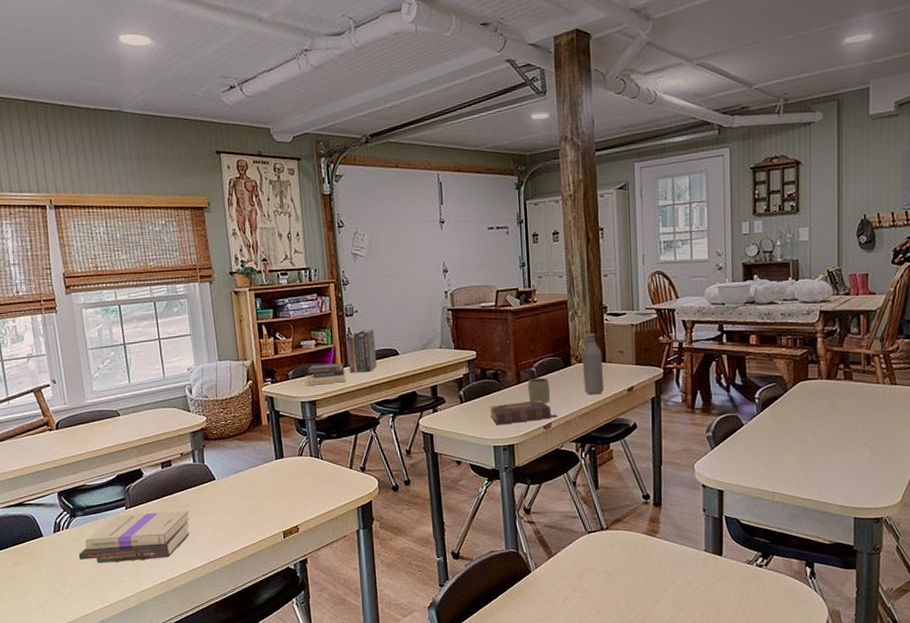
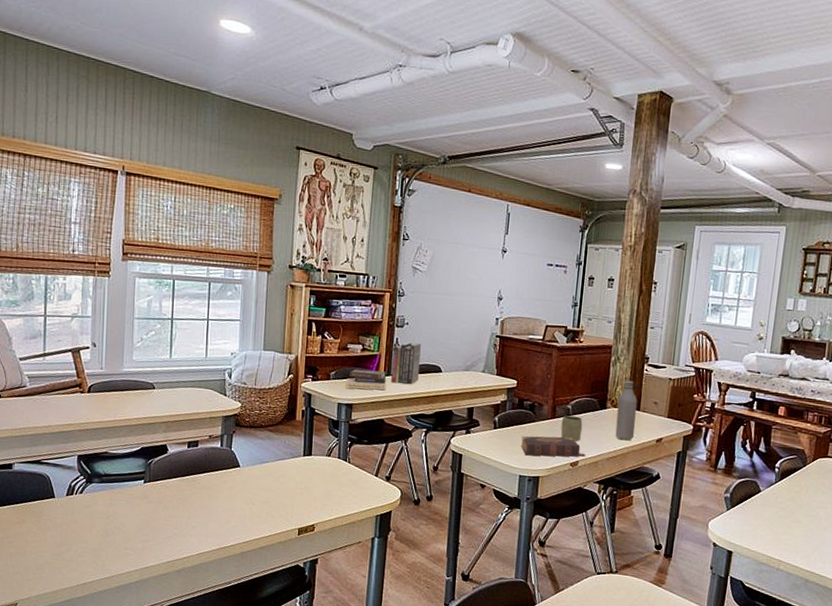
books: present [78,511,190,564] -> none [87,487,208,538]

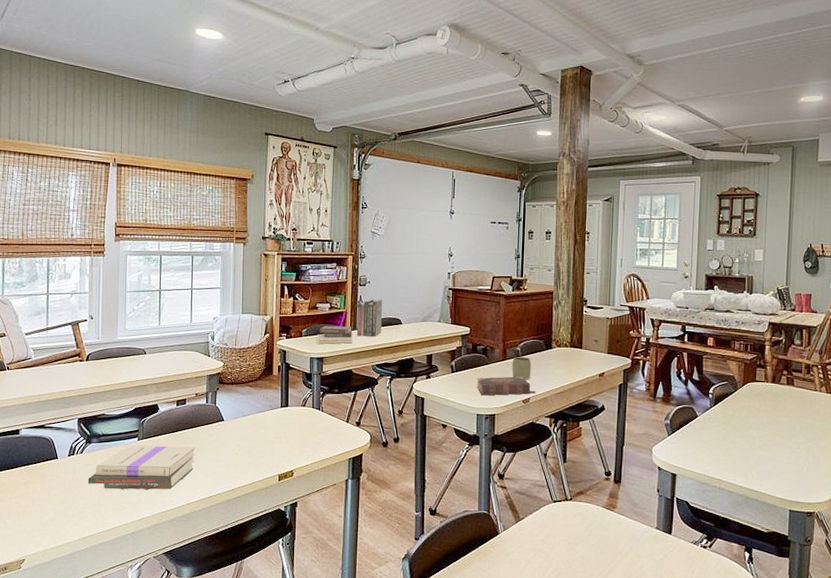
books: none [87,487,208,538] -> present [87,445,196,490]
water bottle: present [615,380,641,441] -> none [561,322,582,377]

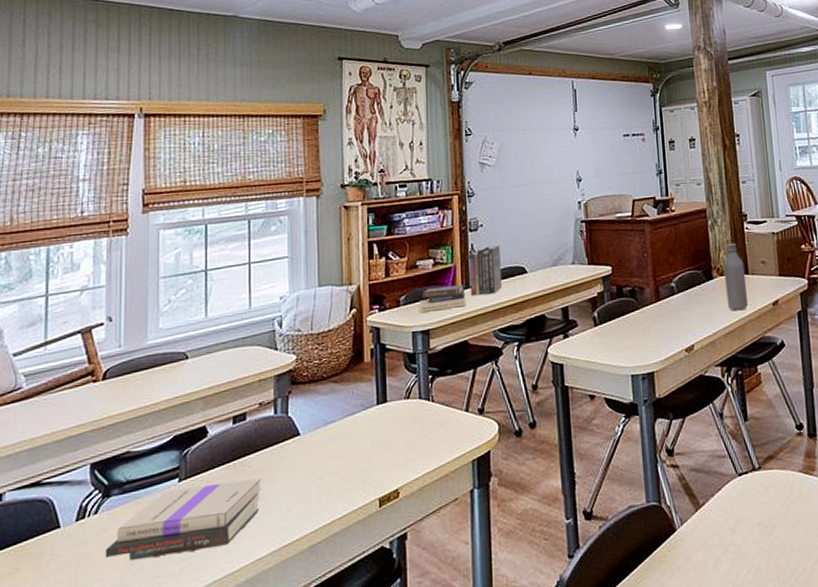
book: present [476,376,536,396] -> none [626,319,701,350]
mug: present [512,357,532,380] -> none [667,293,692,323]
water bottle: none [561,322,582,377] -> present [723,243,749,311]

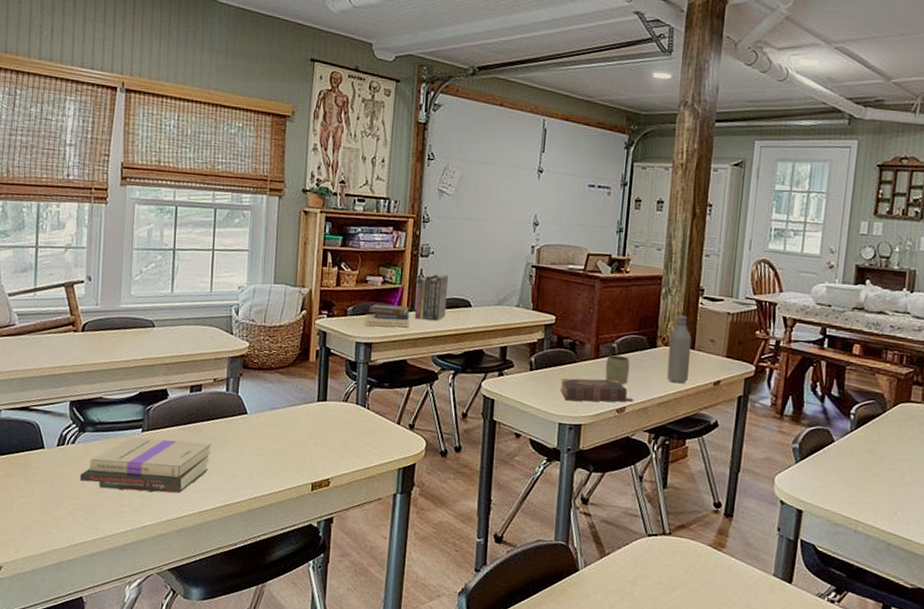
book: none [626,319,701,350] -> present [560,378,634,402]
mug: none [667,293,692,323] -> present [605,355,630,385]

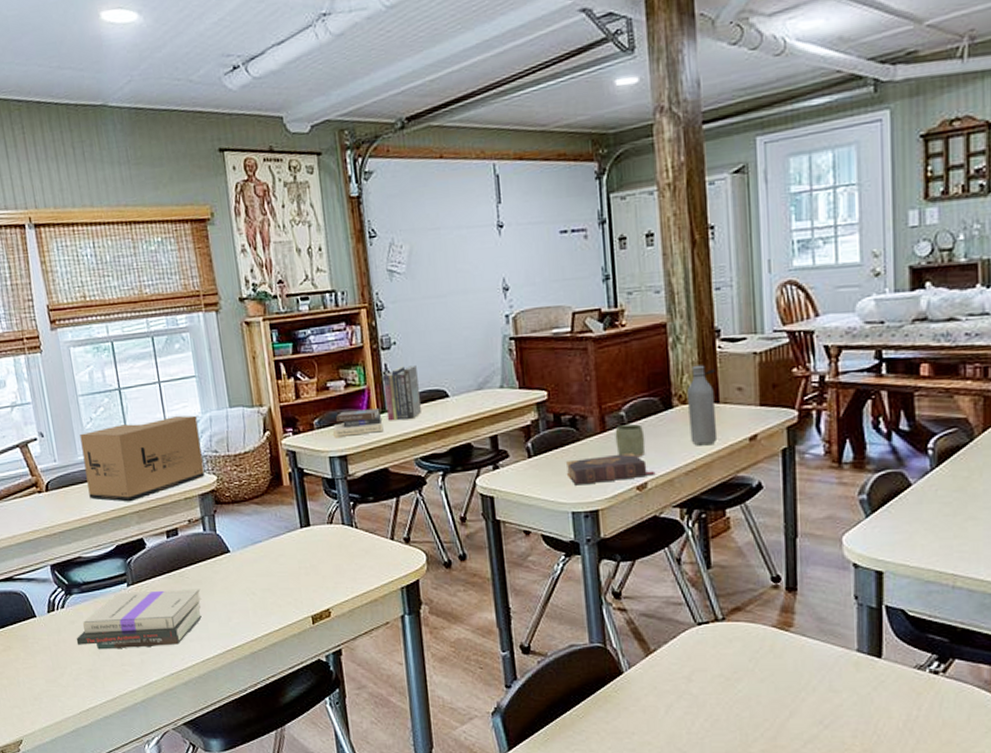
cardboard box: none [123,281,242,354] -> present [80,415,205,502]

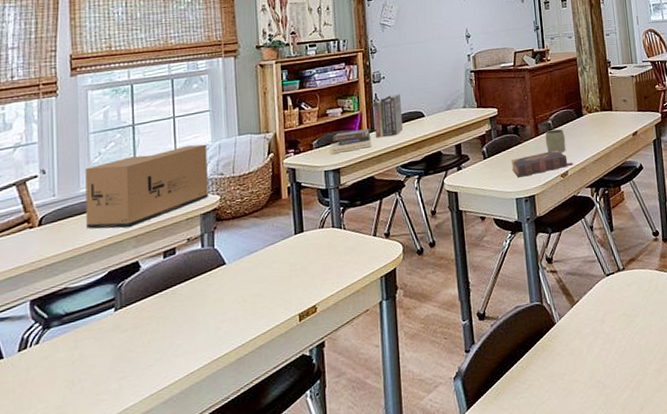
books: present [76,589,202,650] -> none [47,303,193,383]
water bottle: present [686,364,718,446] -> none [591,85,613,142]

